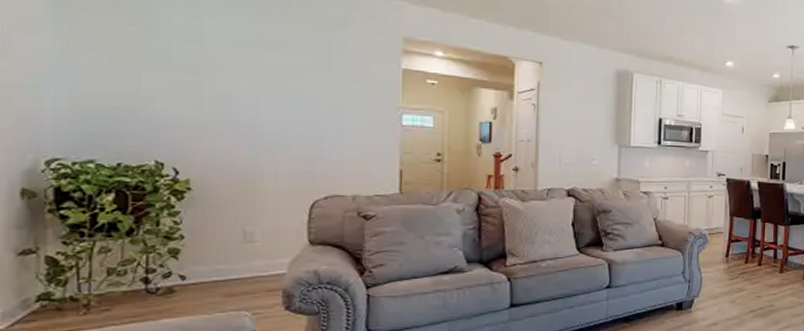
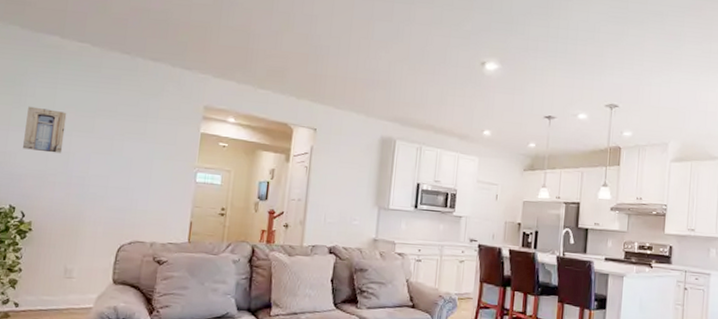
wall art: none [164,39,221,97] -> present [23,106,67,154]

